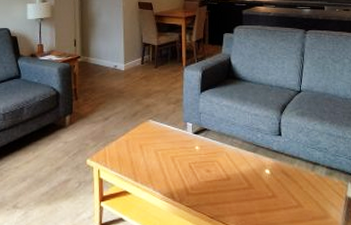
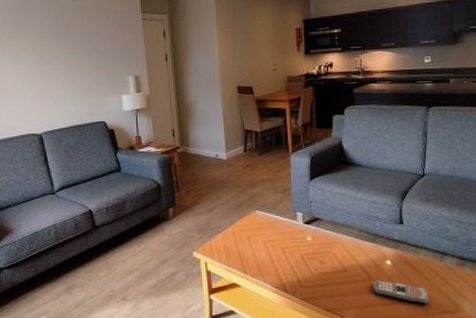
remote control: none [252,188,302,211] -> present [372,280,430,304]

